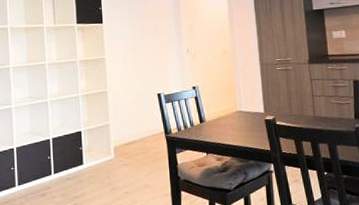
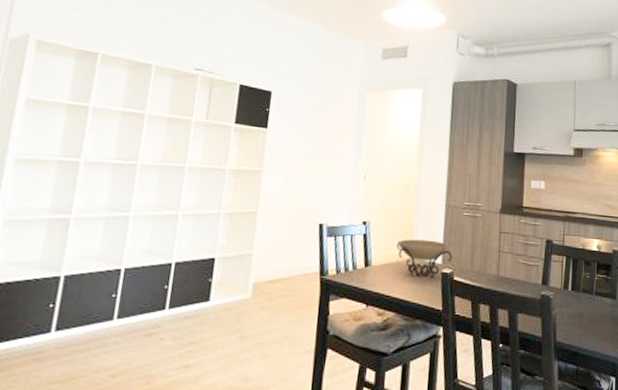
decorative bowl: none [224,94,272,127] -> present [397,239,452,279]

